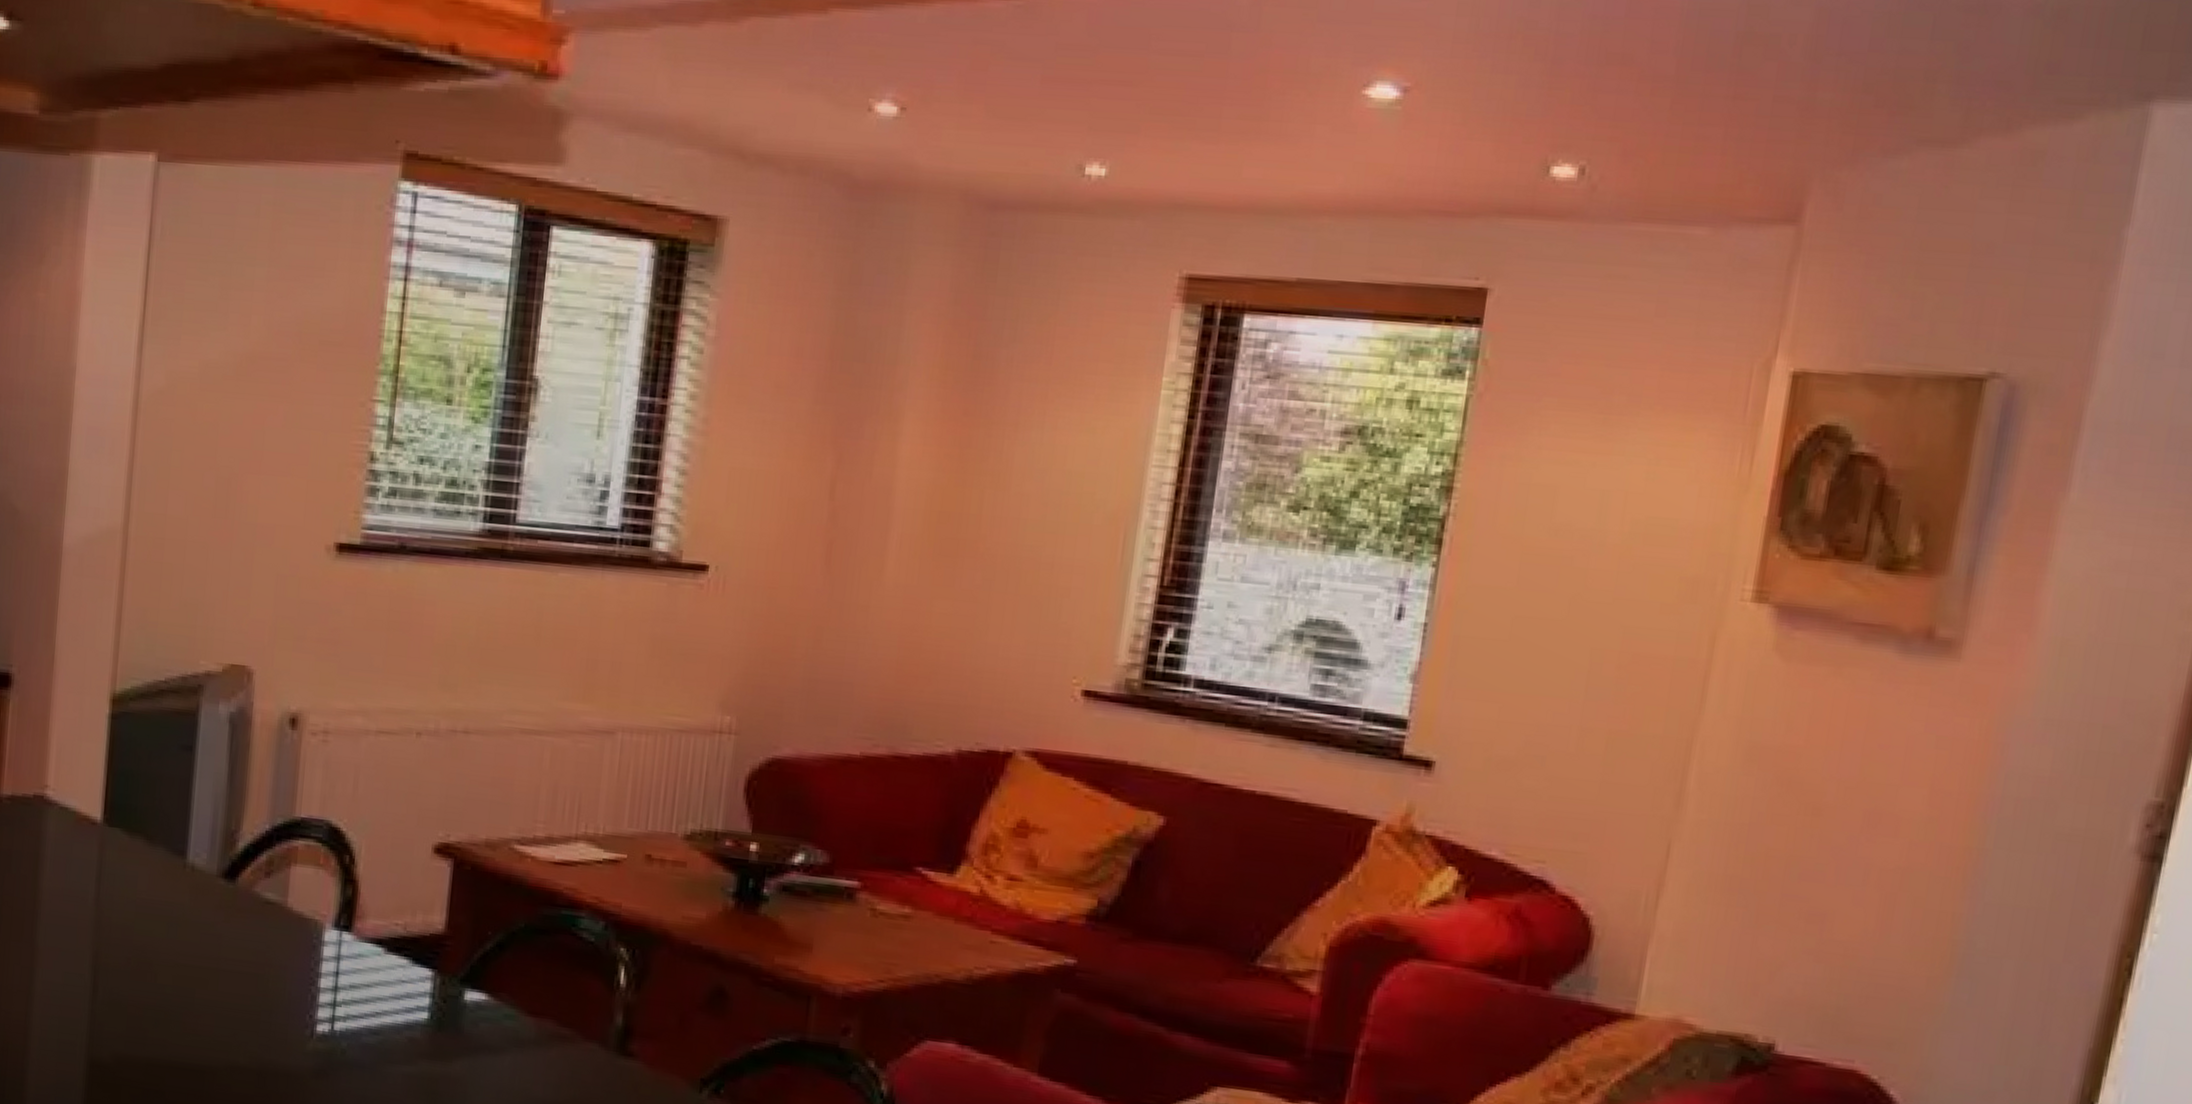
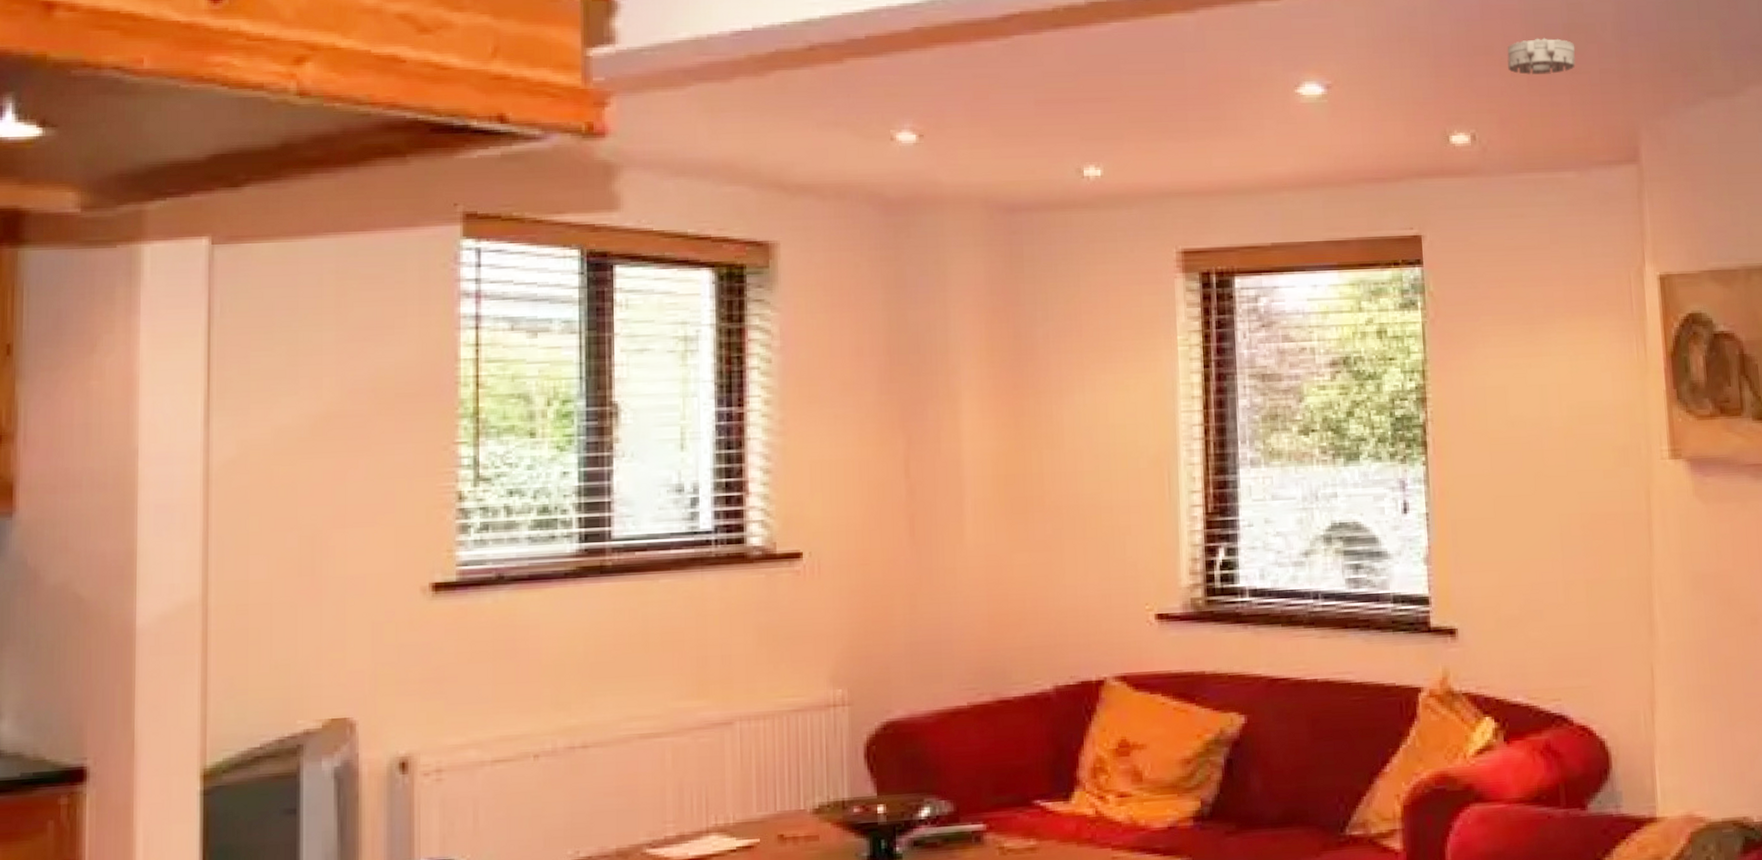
smoke detector: none [1648,48,1747,98] -> present [1507,38,1576,75]

